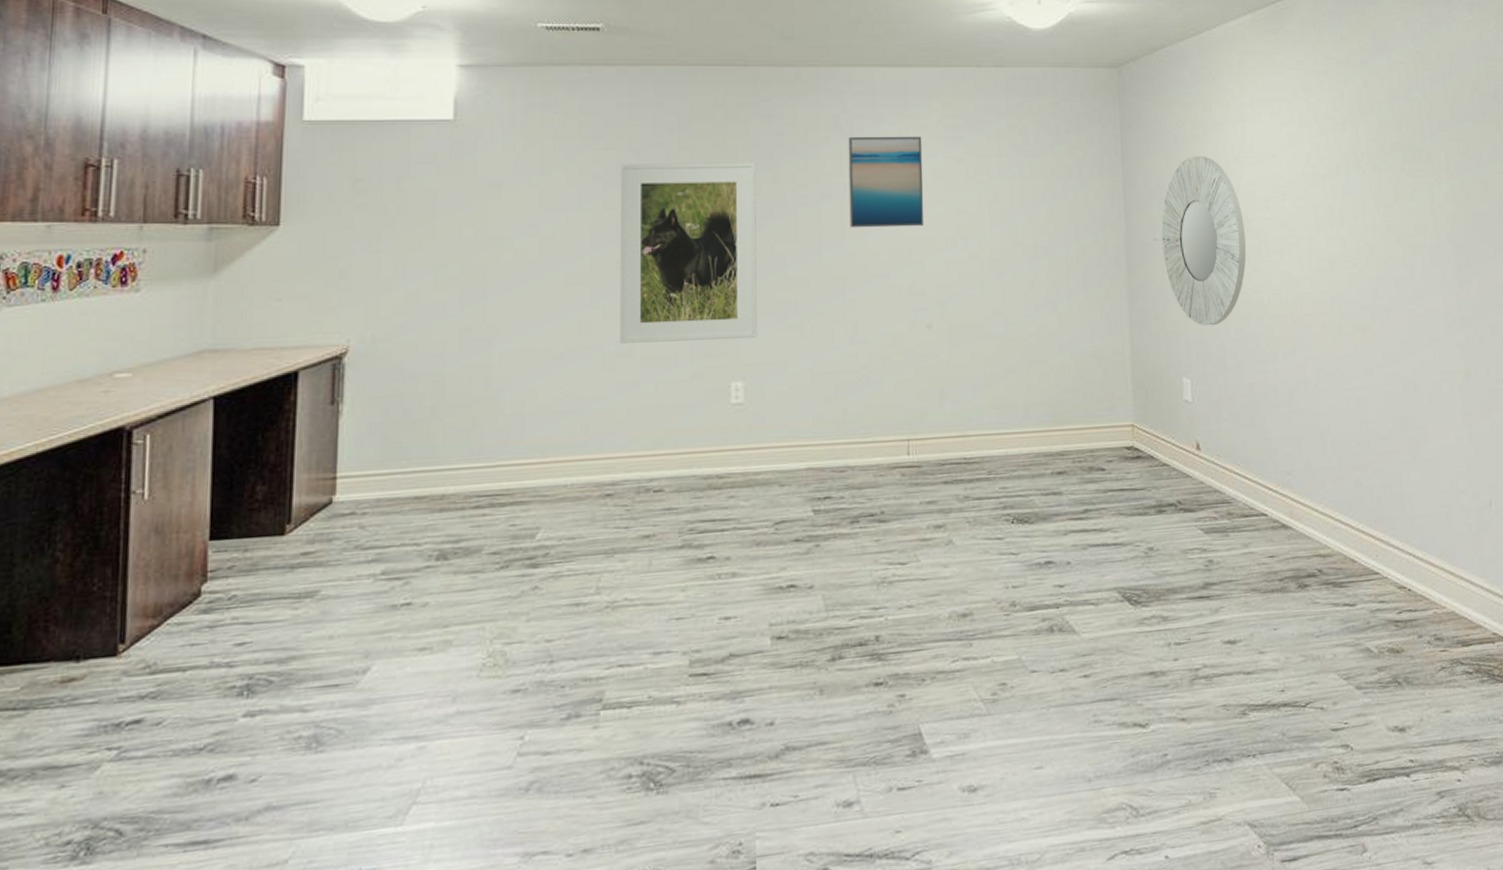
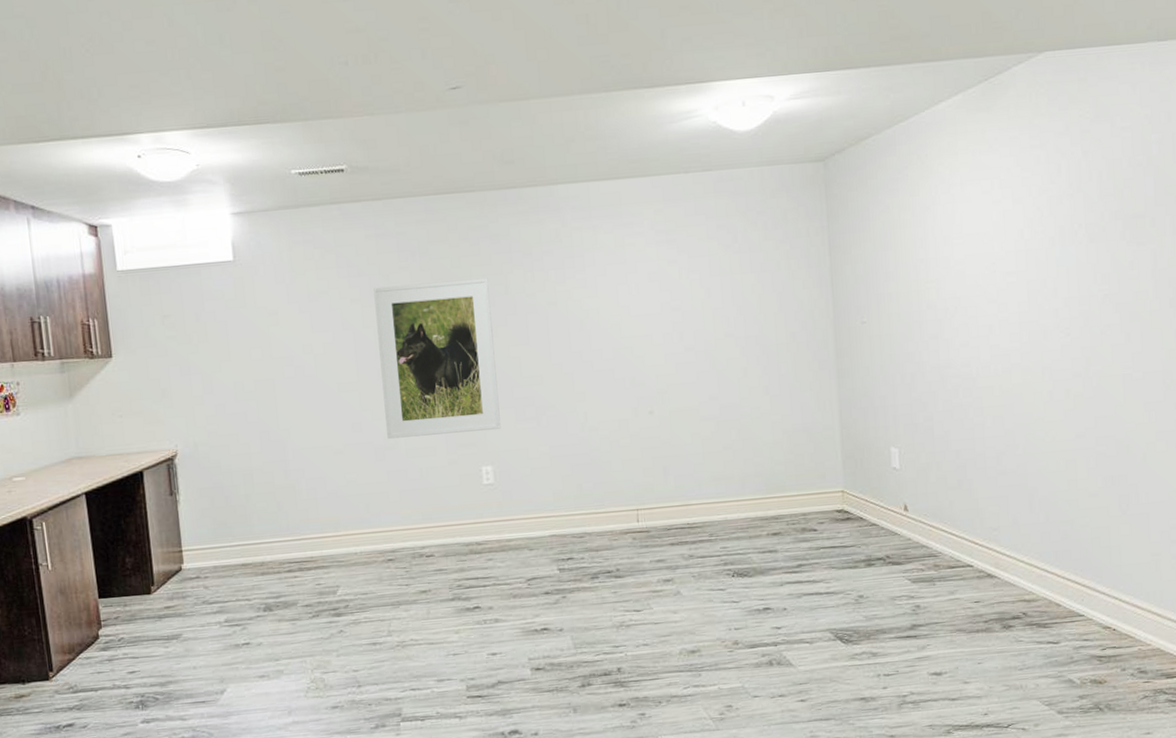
wall art: present [848,136,925,228] -> none [568,242,643,331]
mirror: present [1162,156,1246,326] -> none [869,240,955,400]

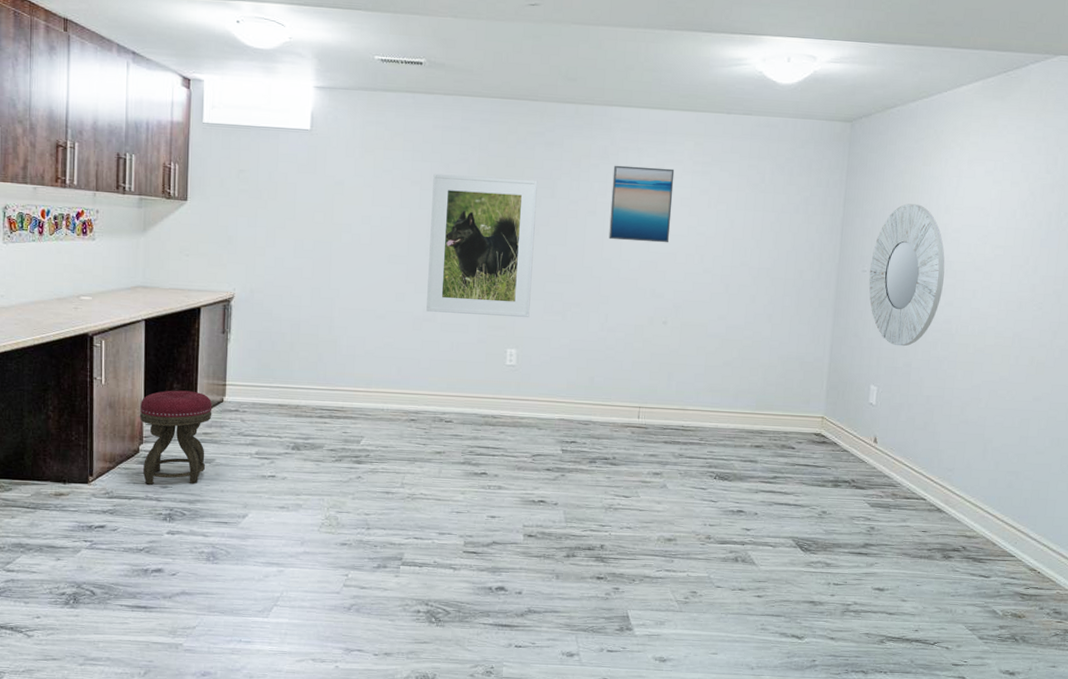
stool: none [93,563,173,672] -> present [139,390,213,485]
wall art: none [568,242,643,331] -> present [608,165,675,243]
mirror: none [869,240,955,400] -> present [869,203,945,347]

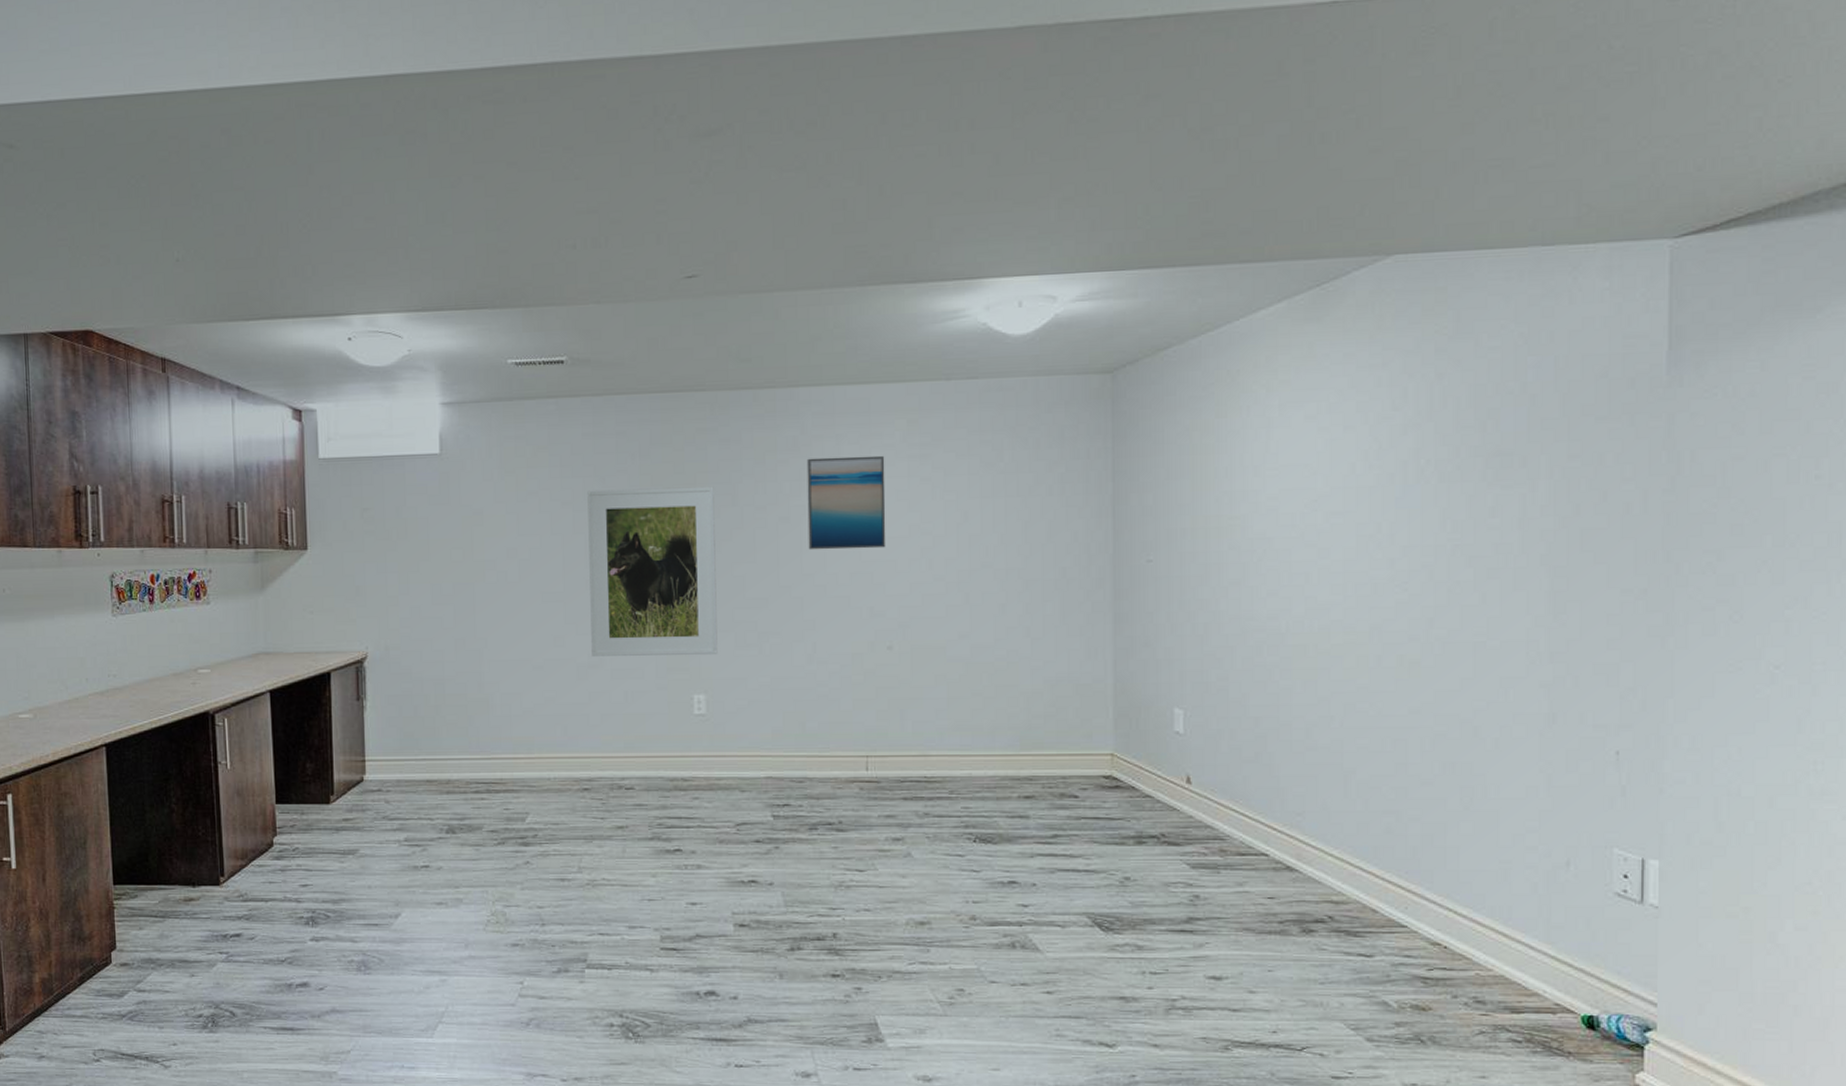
stool: present [139,390,213,485] -> none [270,770,352,883]
mirror: present [869,203,945,347] -> none [1157,468,1262,655]

